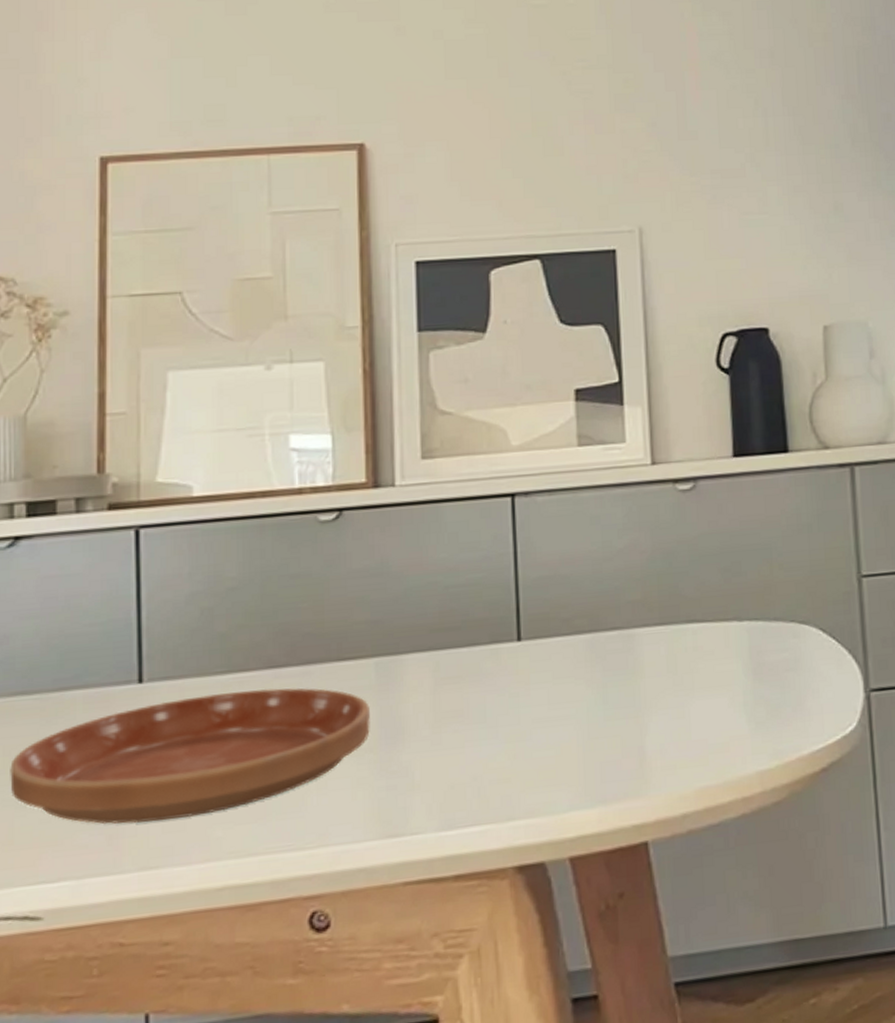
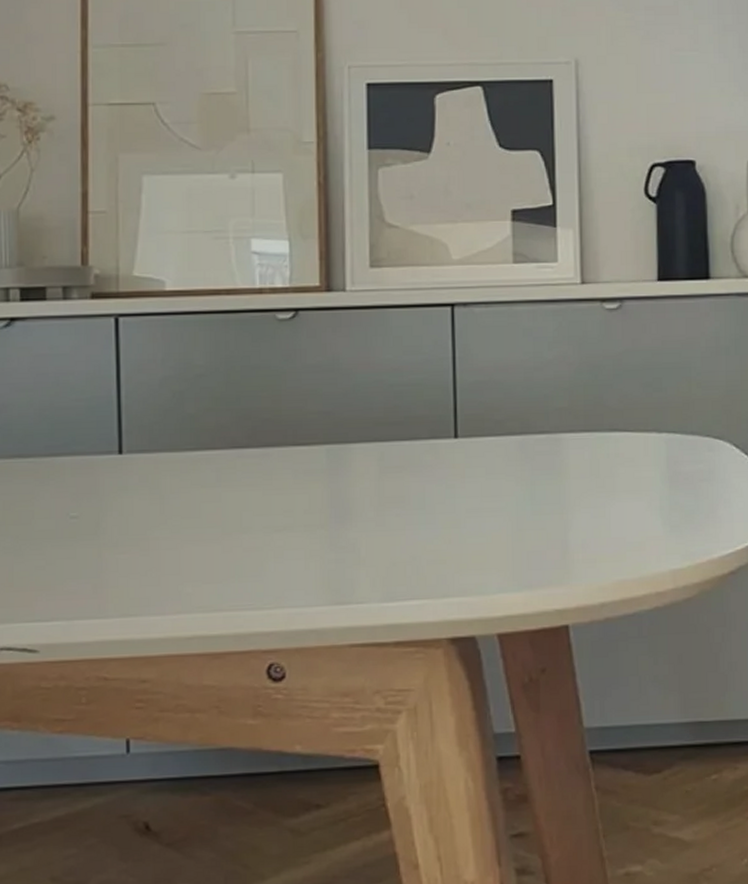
saucer: present [10,688,370,825] -> none [9,466,322,576]

